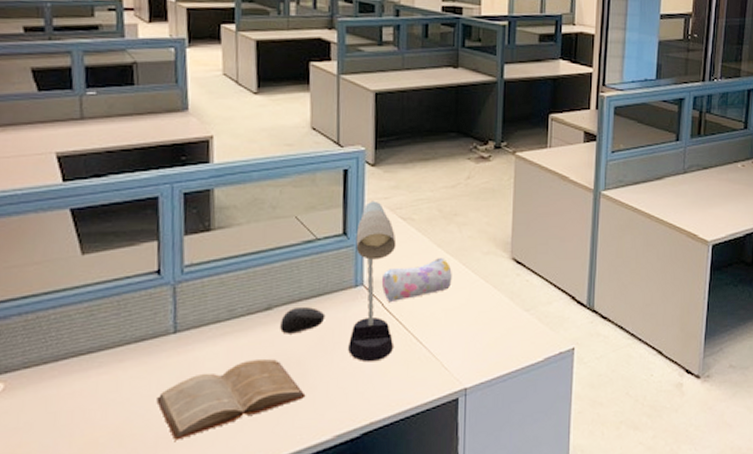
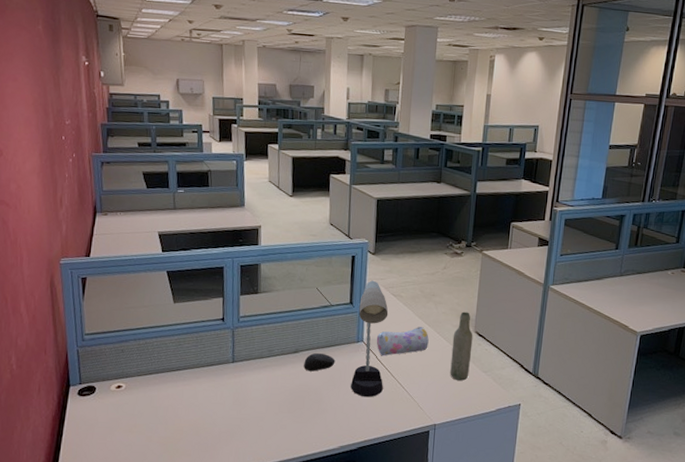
book: present [156,358,306,441] -> none [220,386,320,436]
bottle: none [482,233,510,325] -> present [450,311,473,381]

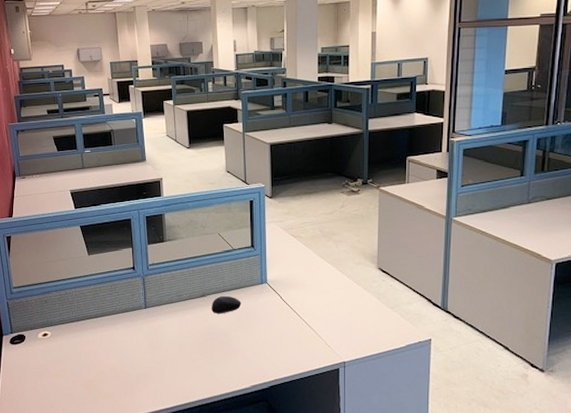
desk lamp: present [351,280,389,398] -> none [258,223,290,337]
pencil case: present [376,327,429,356] -> none [279,266,332,297]
bottle: present [450,311,473,381] -> none [356,249,377,317]

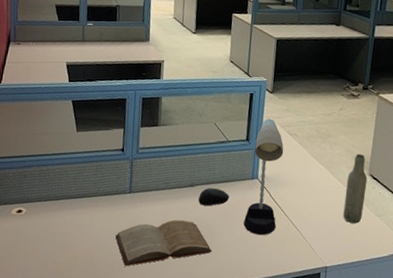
book: none [137,329,230,378] -> present [115,219,212,266]
desk lamp: none [258,223,290,337] -> present [243,118,284,236]
bottle: none [356,249,377,317] -> present [343,153,368,224]

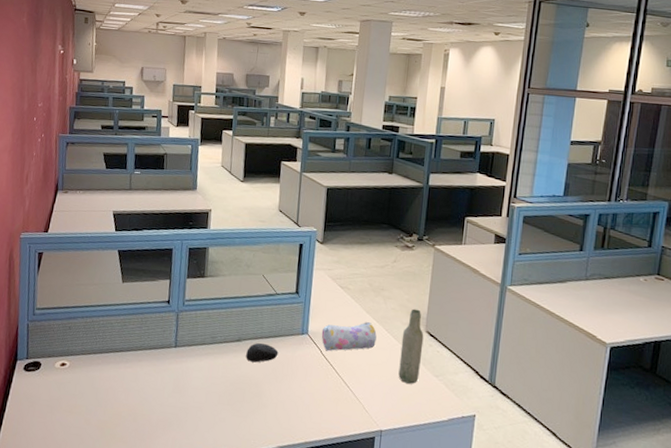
book: present [115,219,212,266] -> none [160,376,260,425]
desk lamp: present [243,118,284,236] -> none [293,270,335,395]
pencil case: none [270,167,323,195] -> present [321,322,377,352]

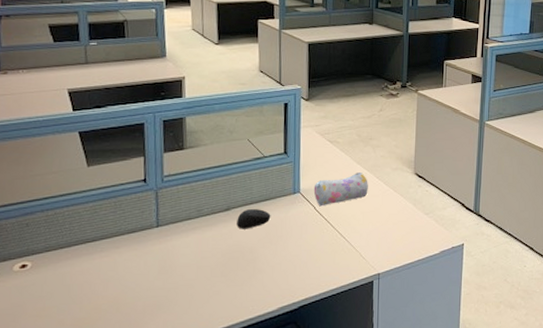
bottle: present [398,308,424,384] -> none [391,153,413,225]

